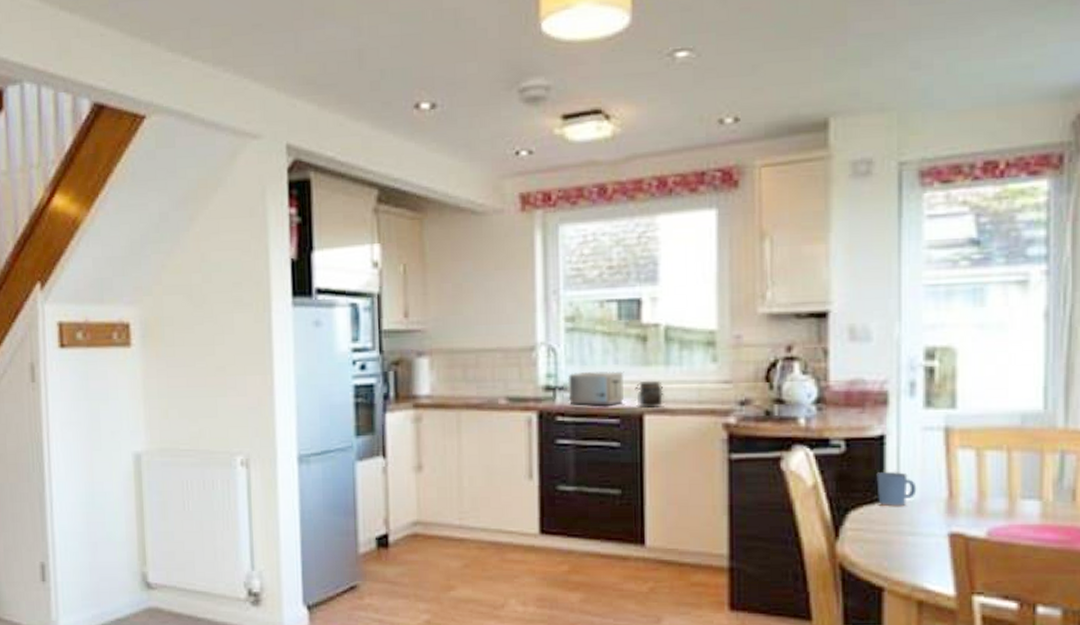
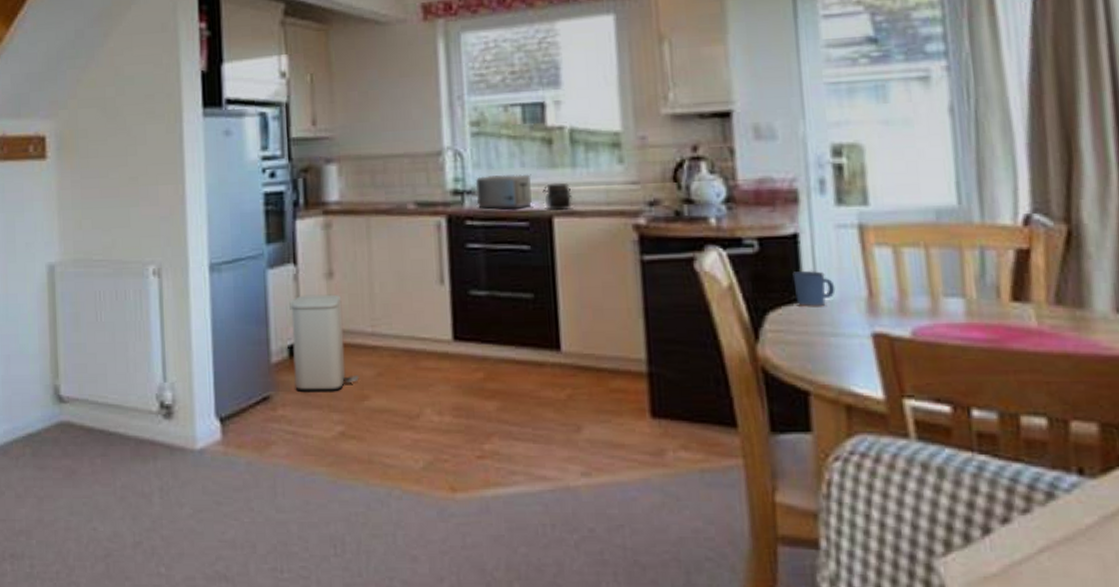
pedal bin: none [378,487,446,582] -> present [289,294,359,393]

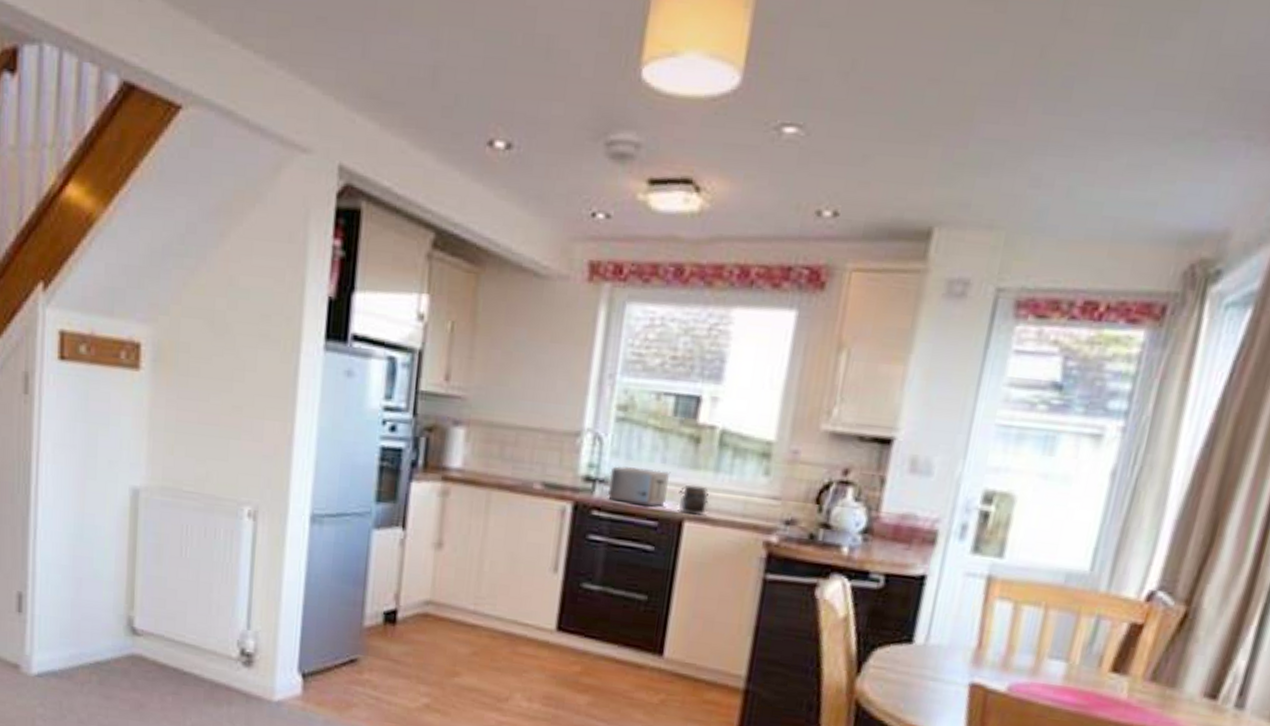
pedal bin: present [289,294,359,393] -> none [385,562,453,664]
mug: present [792,271,836,307] -> none [906,613,948,651]

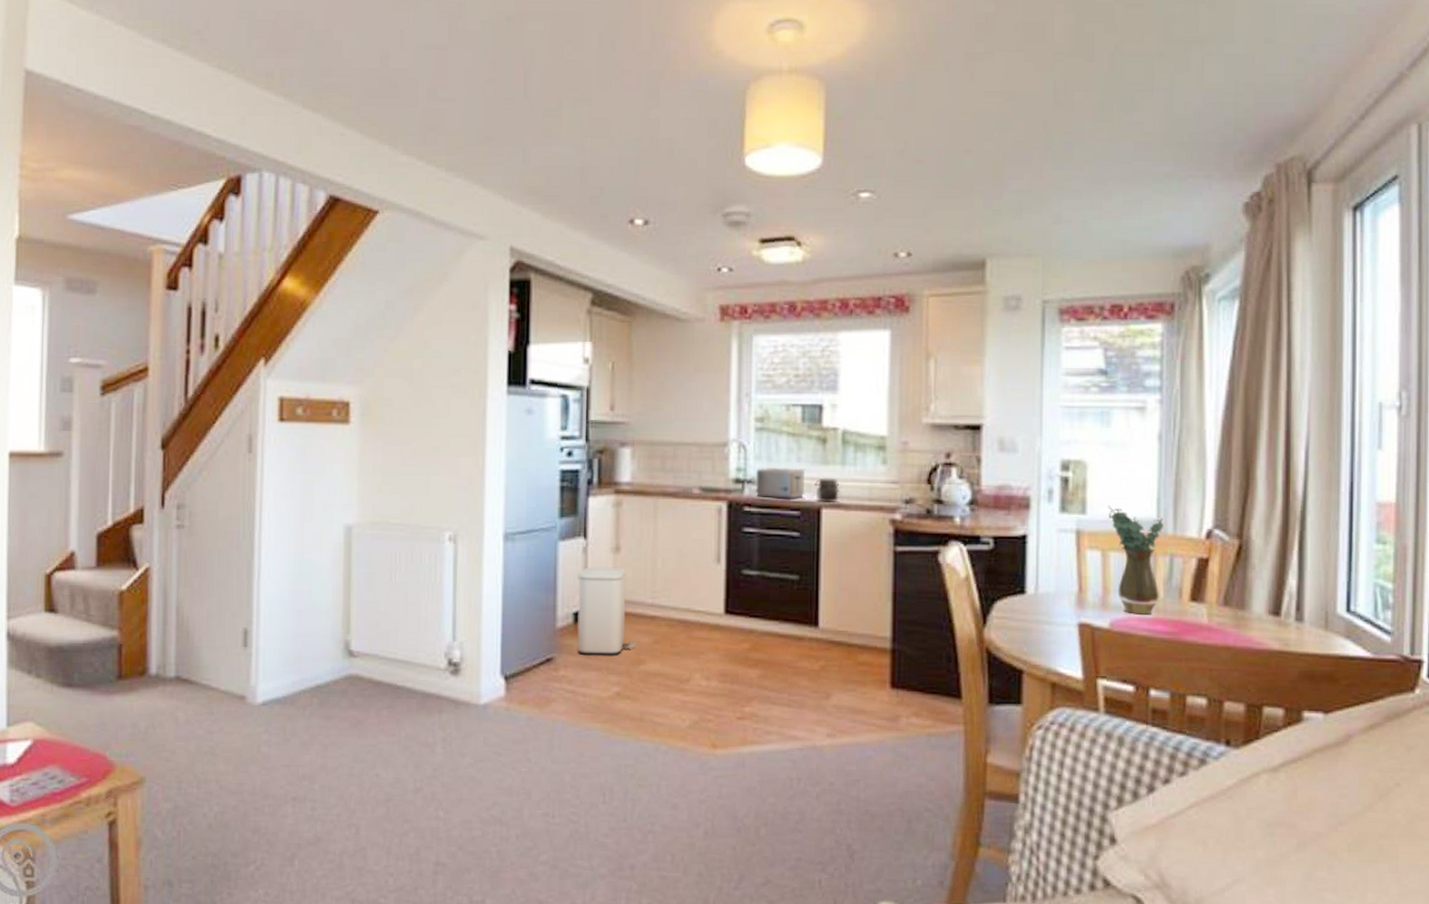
pedal bin: none [385,562,453,664] -> present [577,566,637,656]
vase: none [1024,549,1098,683] -> present [1107,505,1164,615]

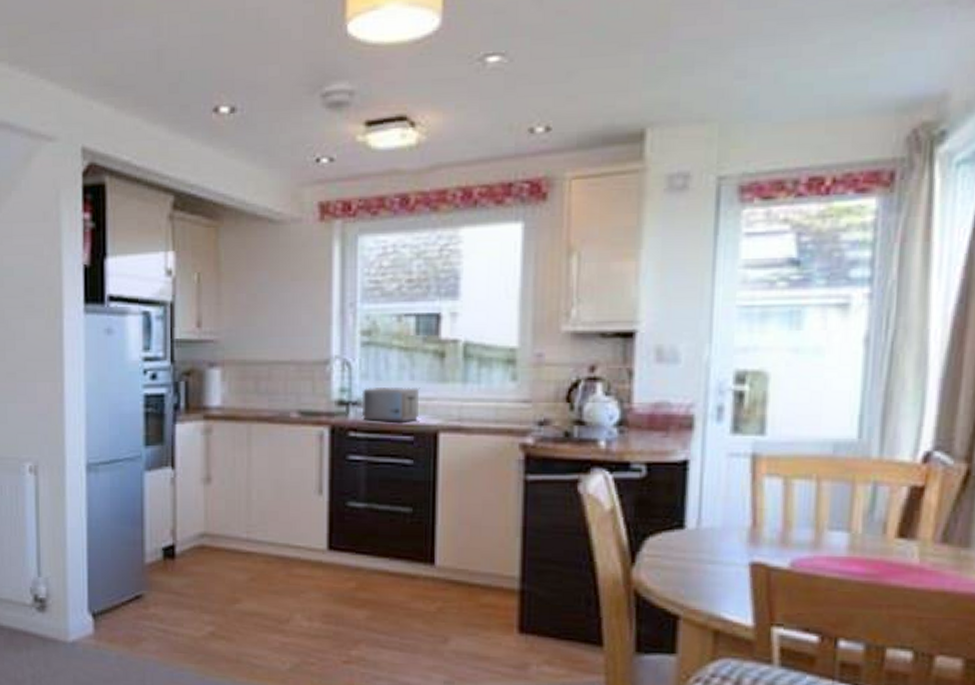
pedal bin: present [577,566,637,656] -> none [166,499,232,594]
jar: present [814,477,840,503] -> none [430,397,461,427]
vase: present [1107,505,1164,615] -> none [793,423,867,554]

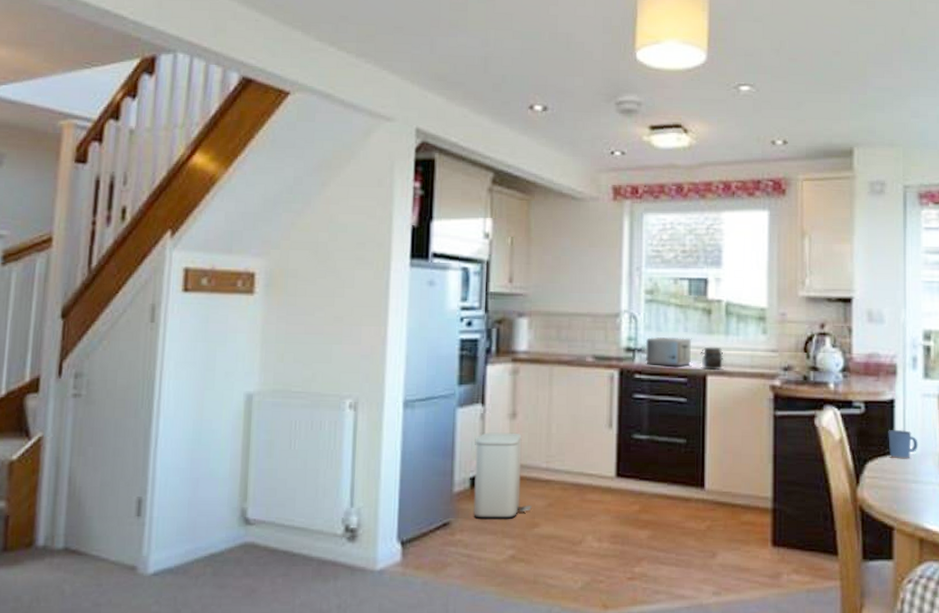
pedal bin: none [166,499,232,594] -> present [473,432,532,520]
jar: none [430,397,461,427] -> present [700,346,724,371]
mug: none [677,498,719,535] -> present [888,430,918,459]

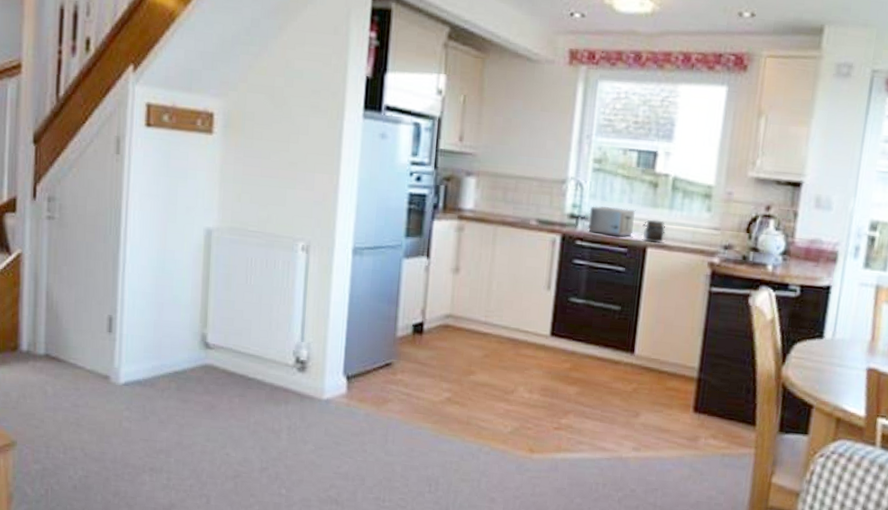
pedal bin: present [473,432,532,520] -> none [414,284,469,366]
mug: present [888,430,918,459] -> none [818,315,849,344]

